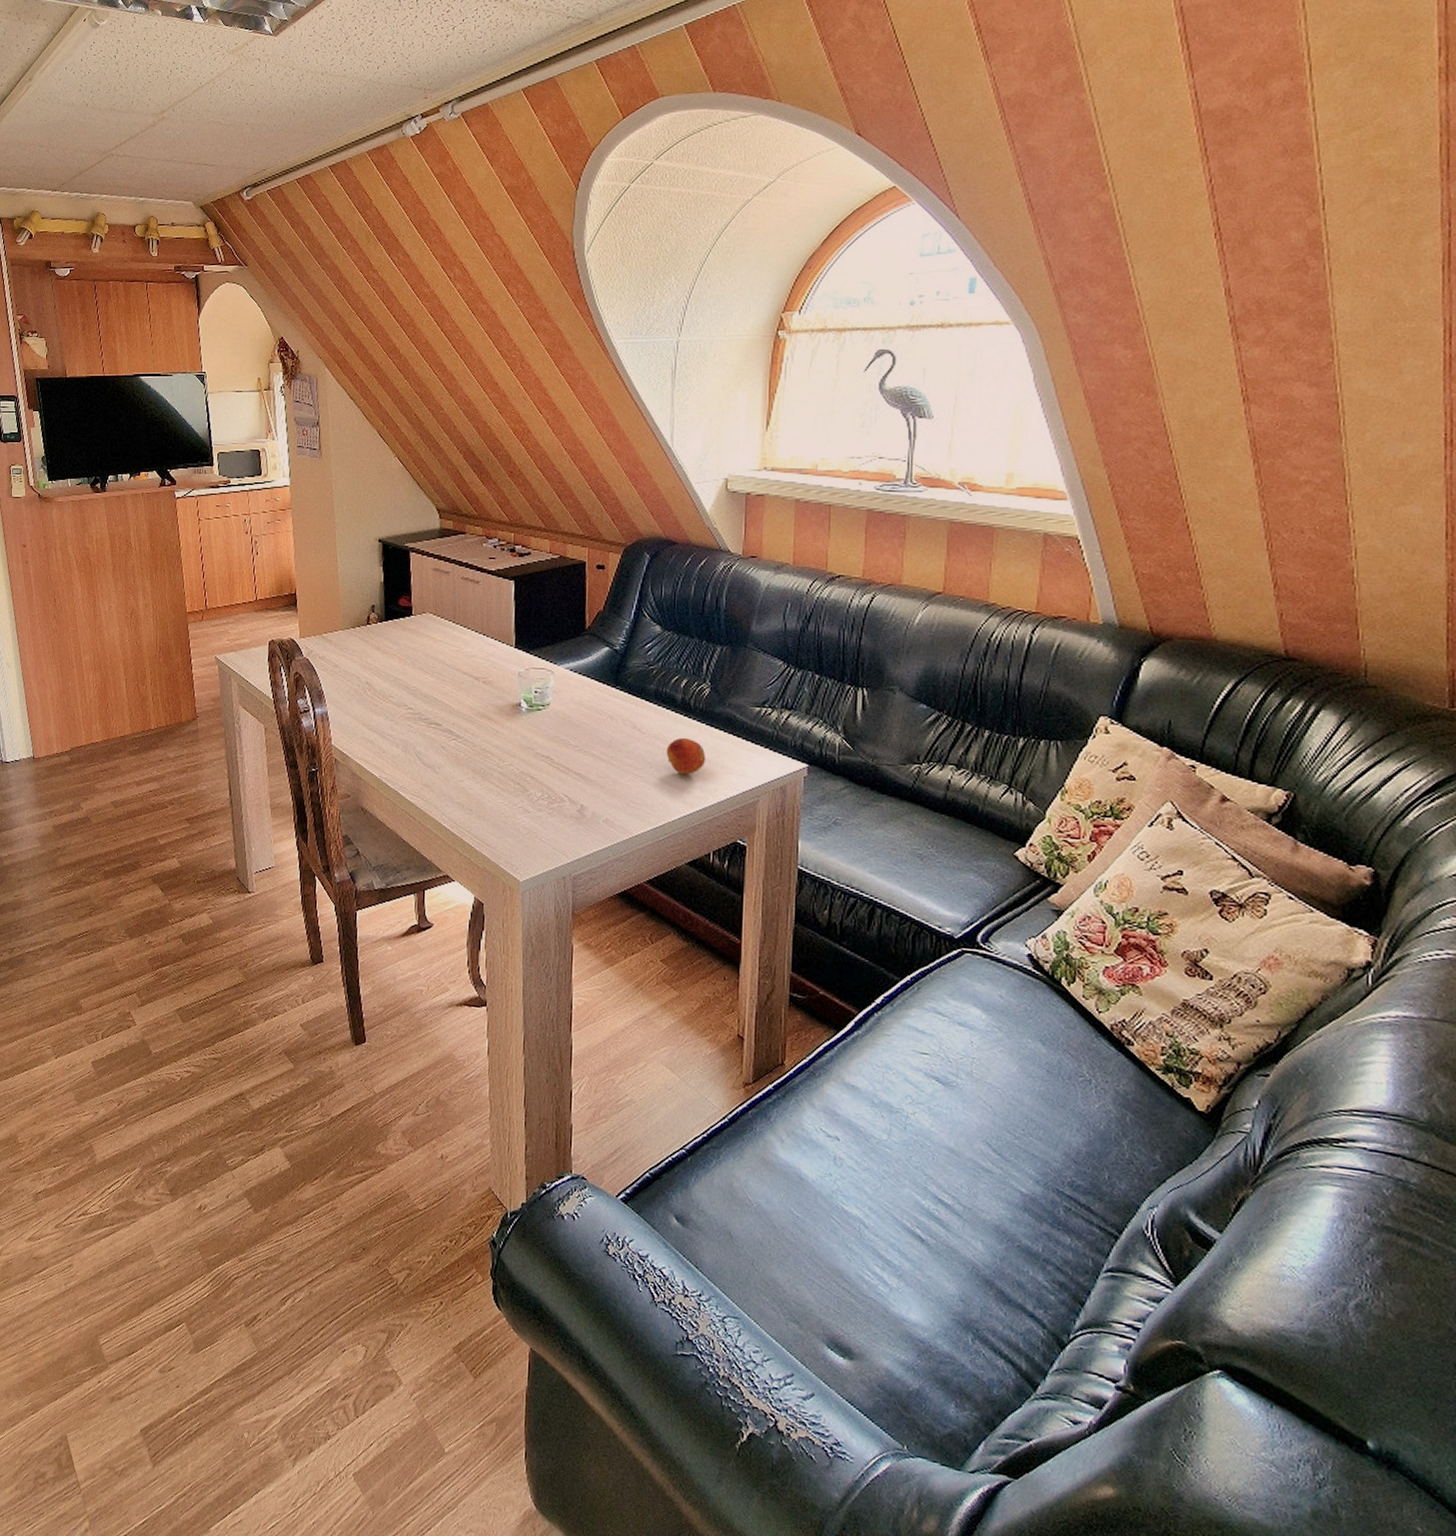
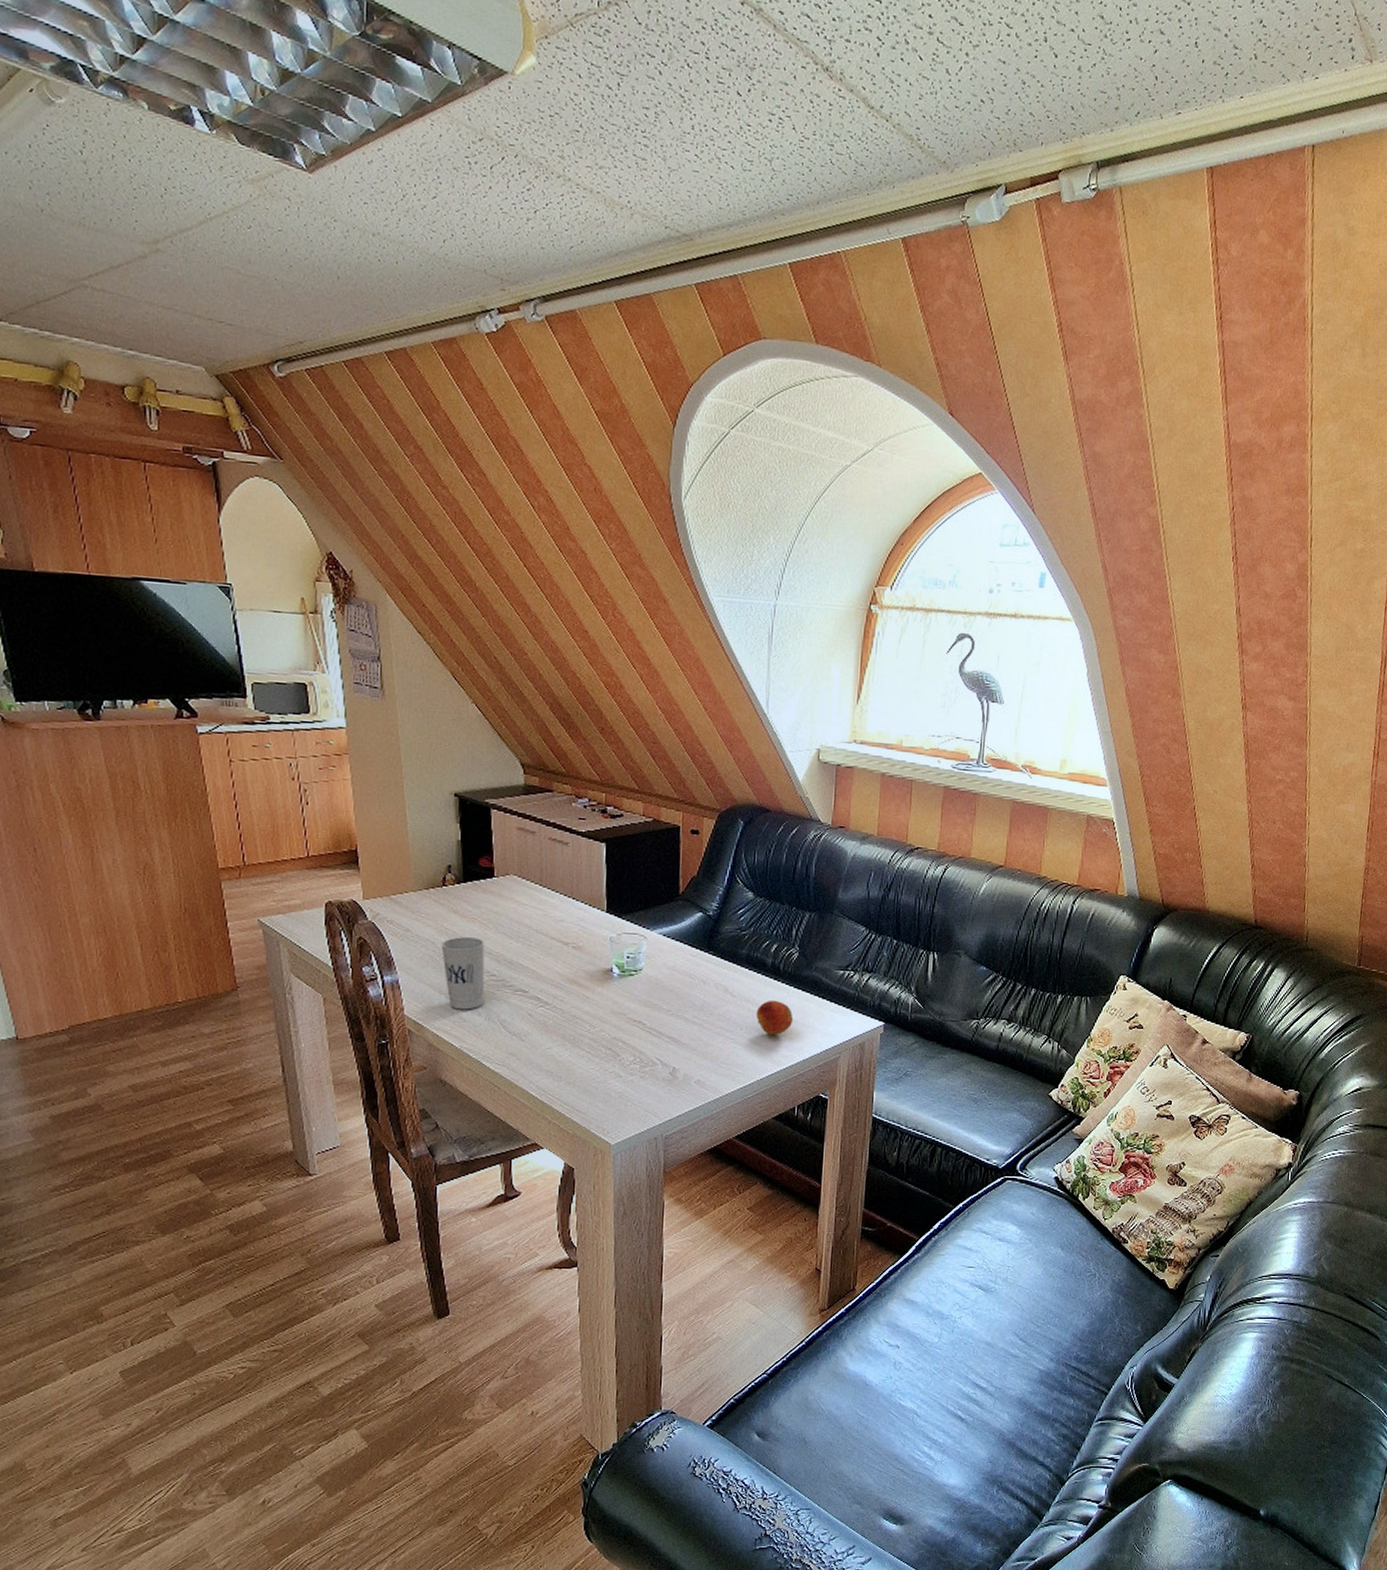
cup: none [364,672,403,741] -> present [441,937,485,1010]

